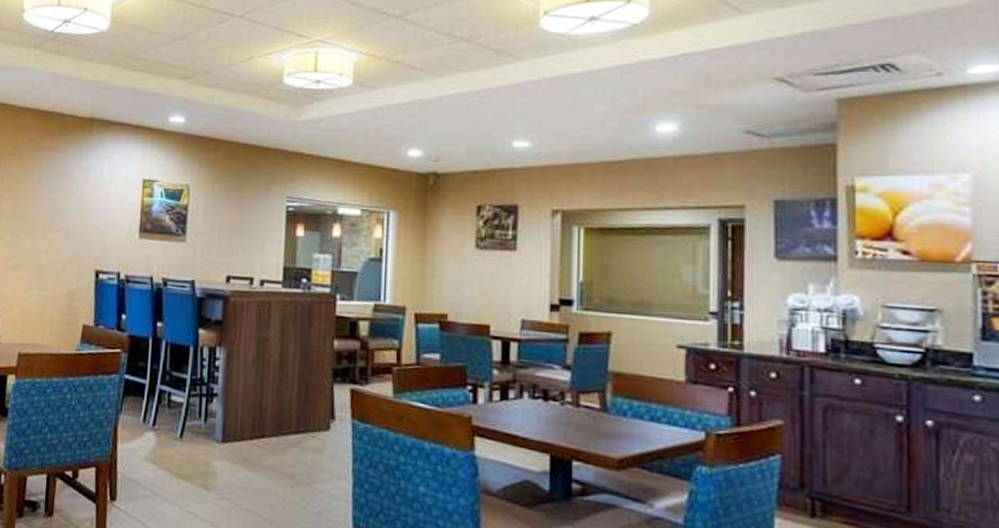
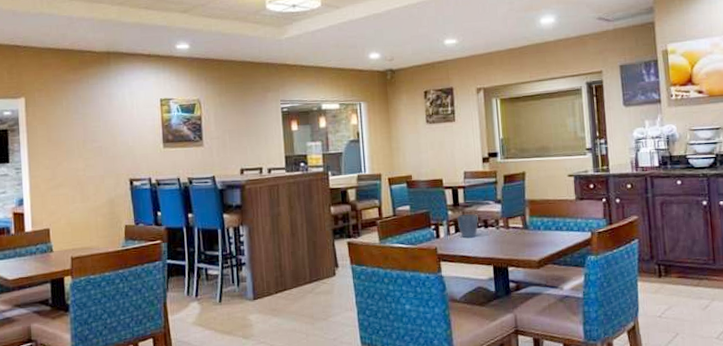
cup: none [504,376,535,412] -> present [457,213,479,239]

